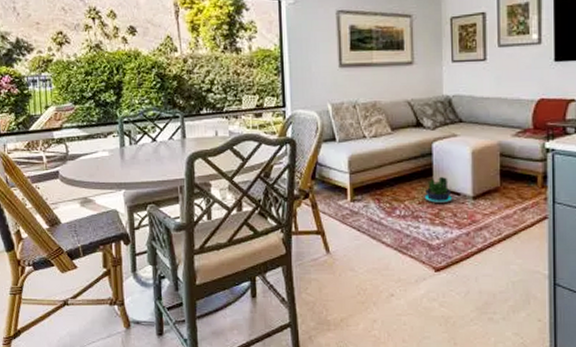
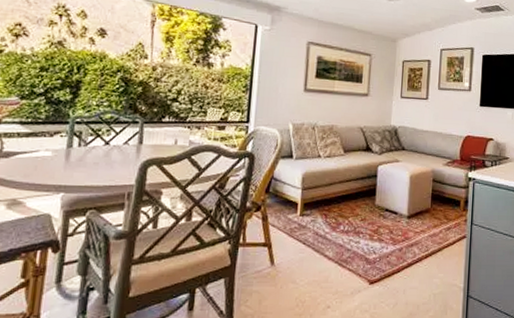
potted plant: present [423,176,453,203] -> none [365,196,391,221]

